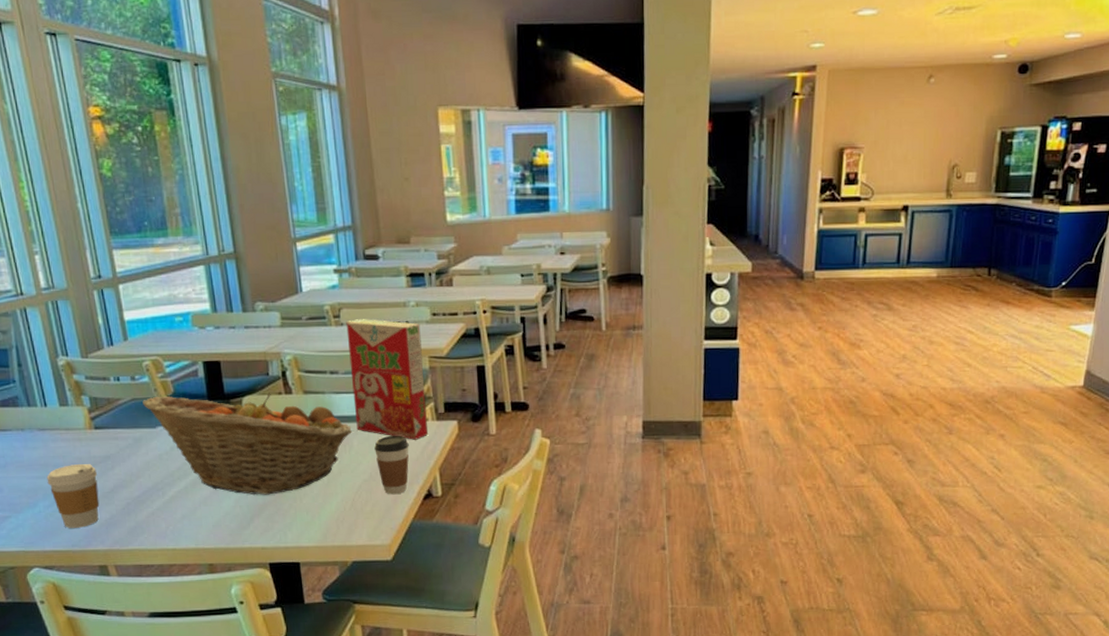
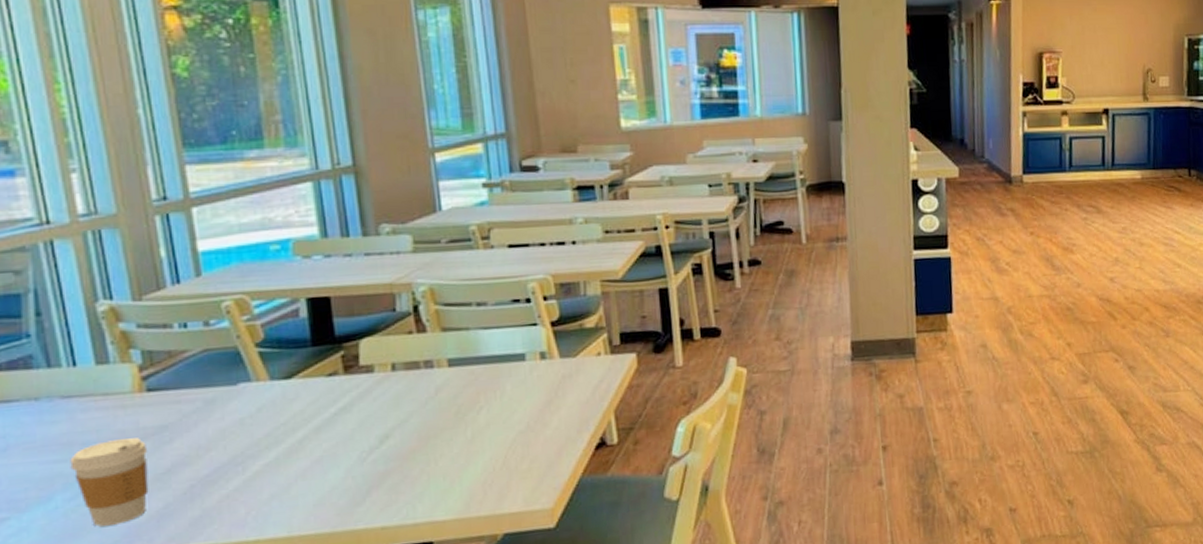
fruit basket: present [142,393,352,495] -> none [219,332,504,462]
cereal box: present [346,319,429,440] -> none [497,239,601,379]
coffee cup: present [374,435,409,495] -> none [533,374,577,447]

